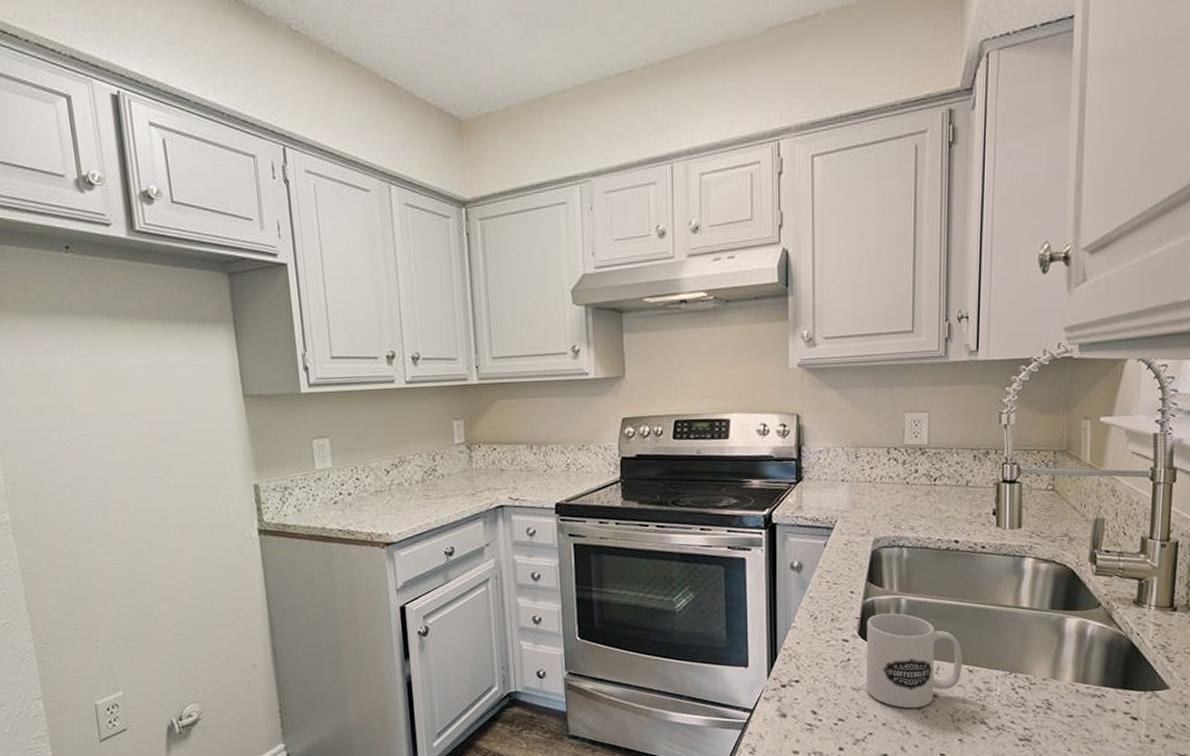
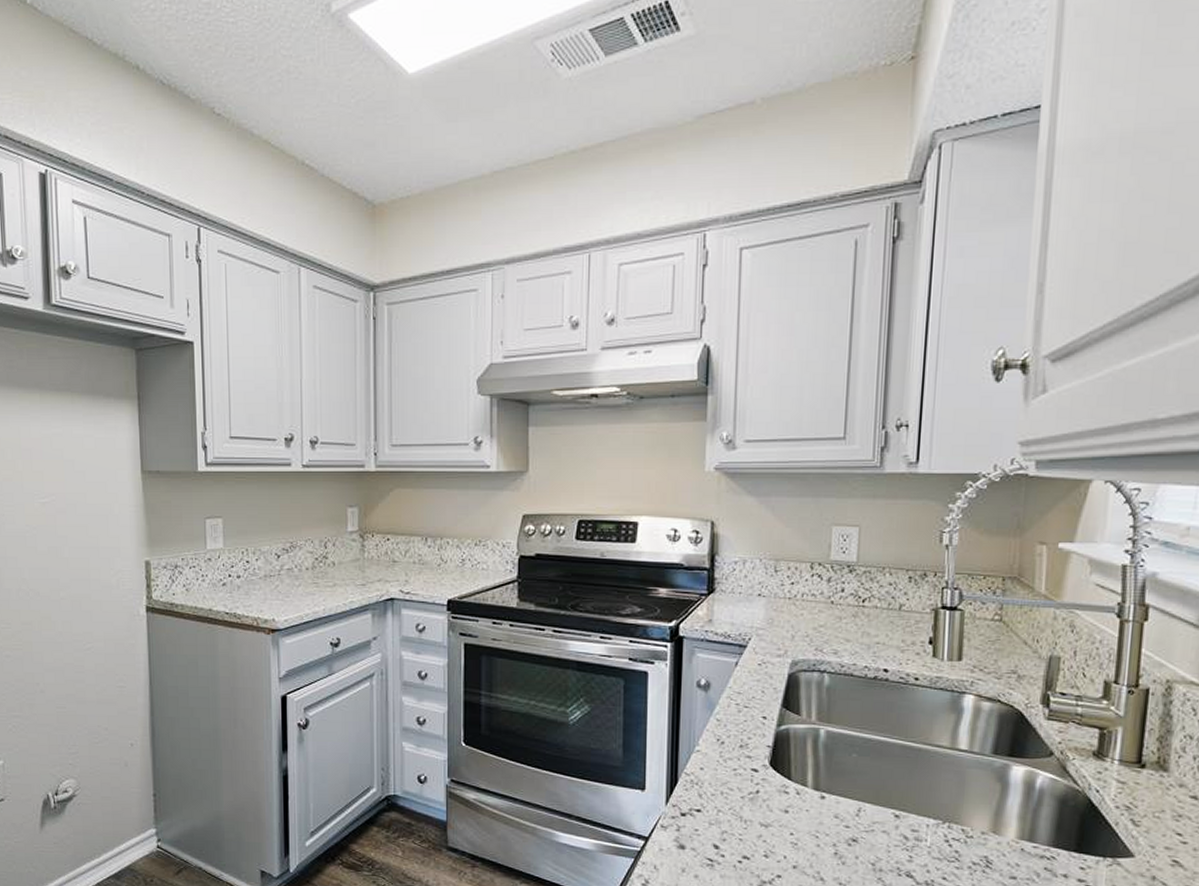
mug: present [866,613,962,709] -> none [776,744,888,853]

